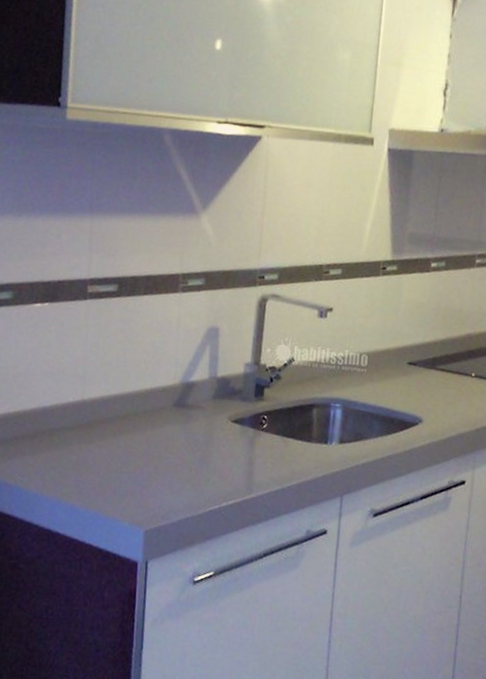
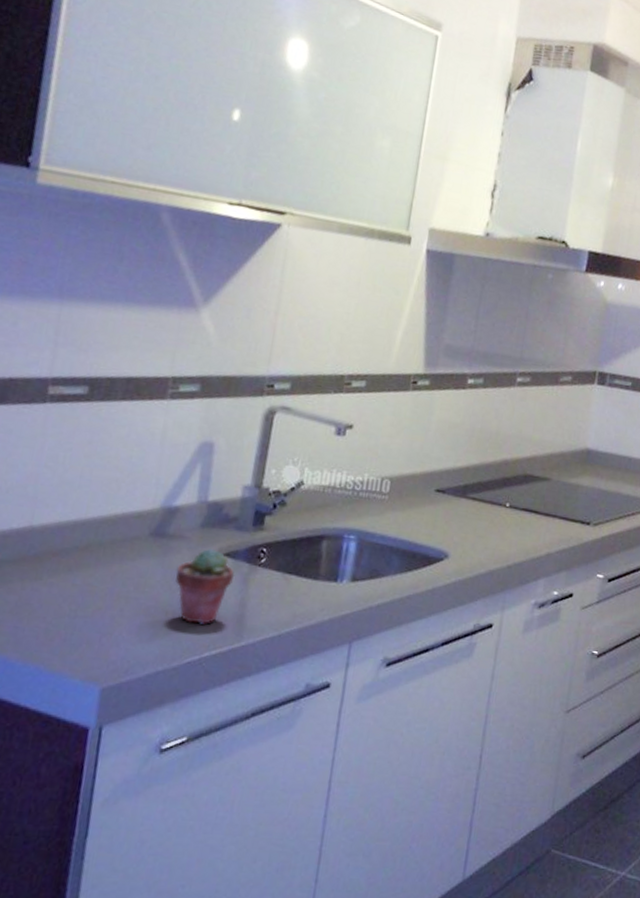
potted succulent: none [195,416,243,480] -> present [175,548,235,625]

